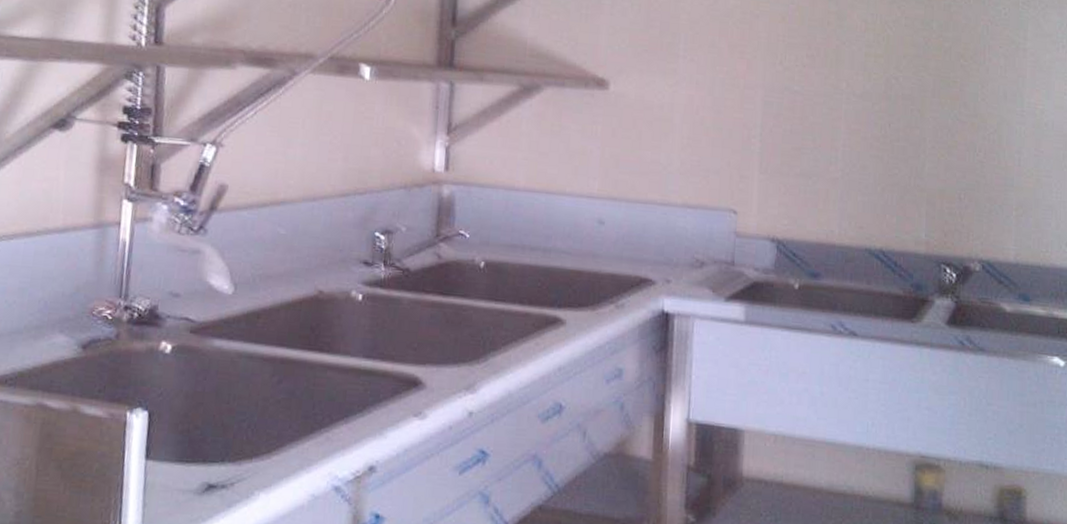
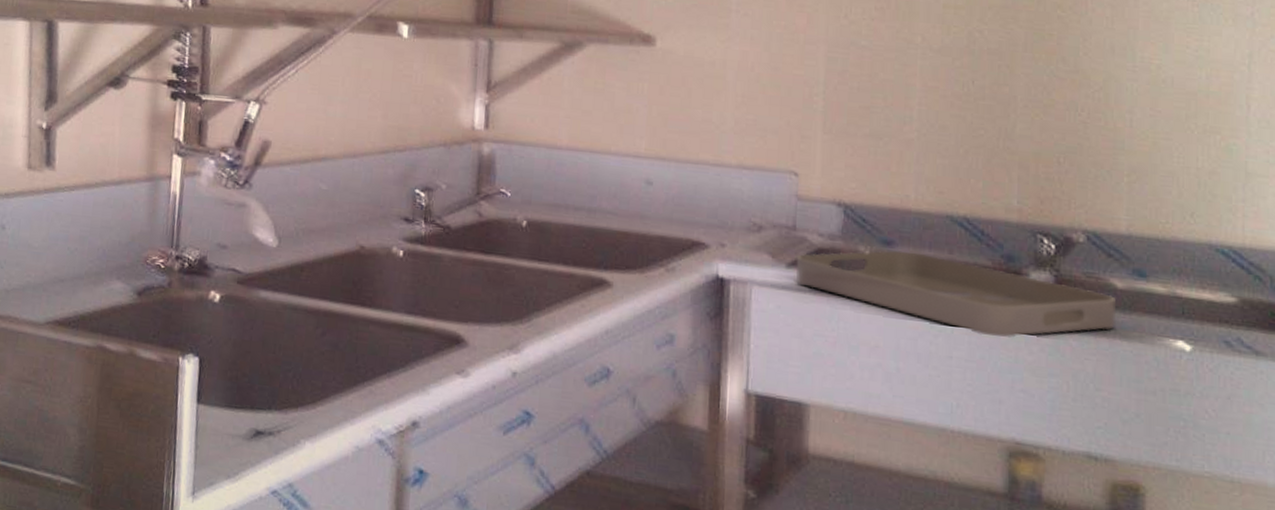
serving tray: none [733,282,1006,360] -> present [795,251,1117,338]

